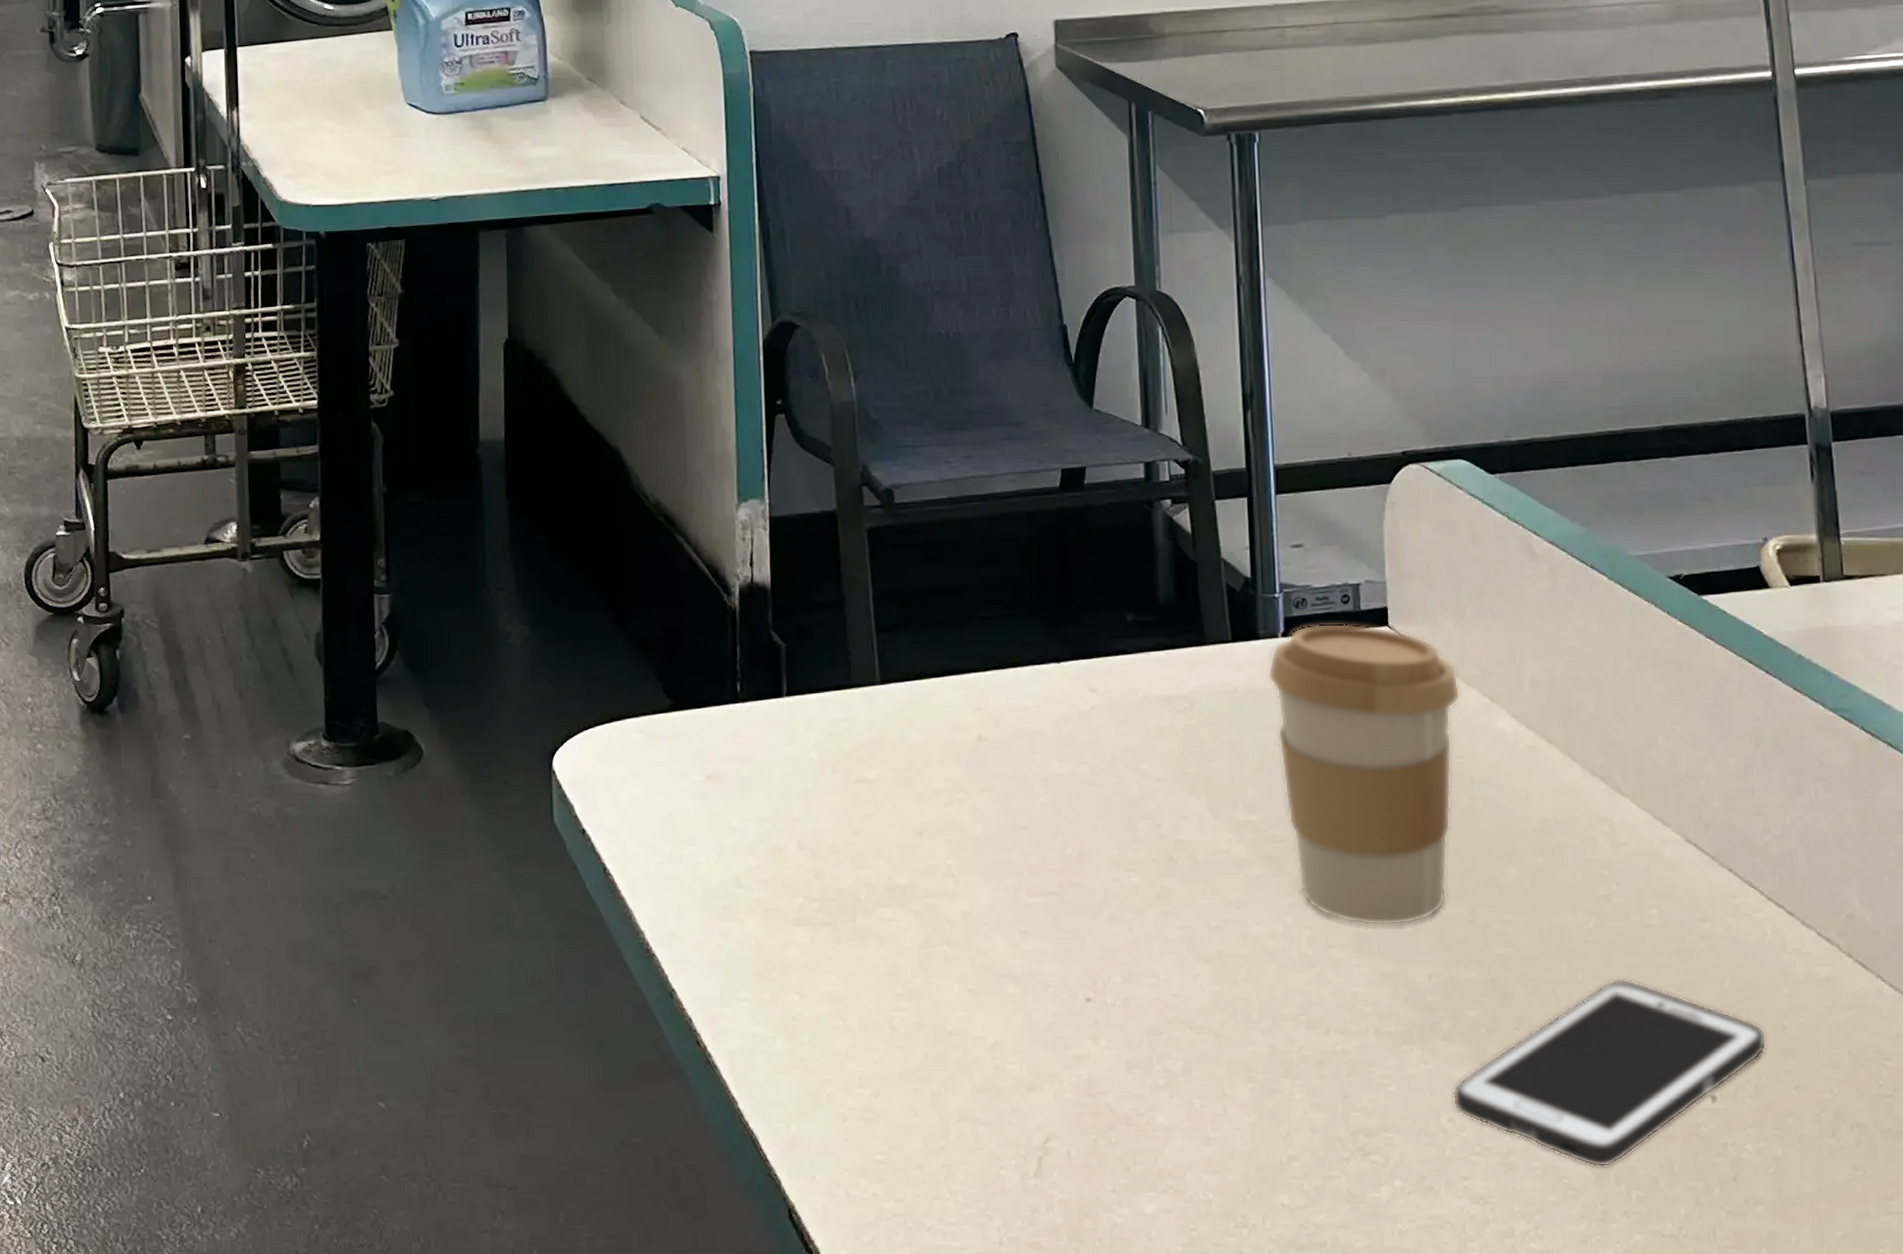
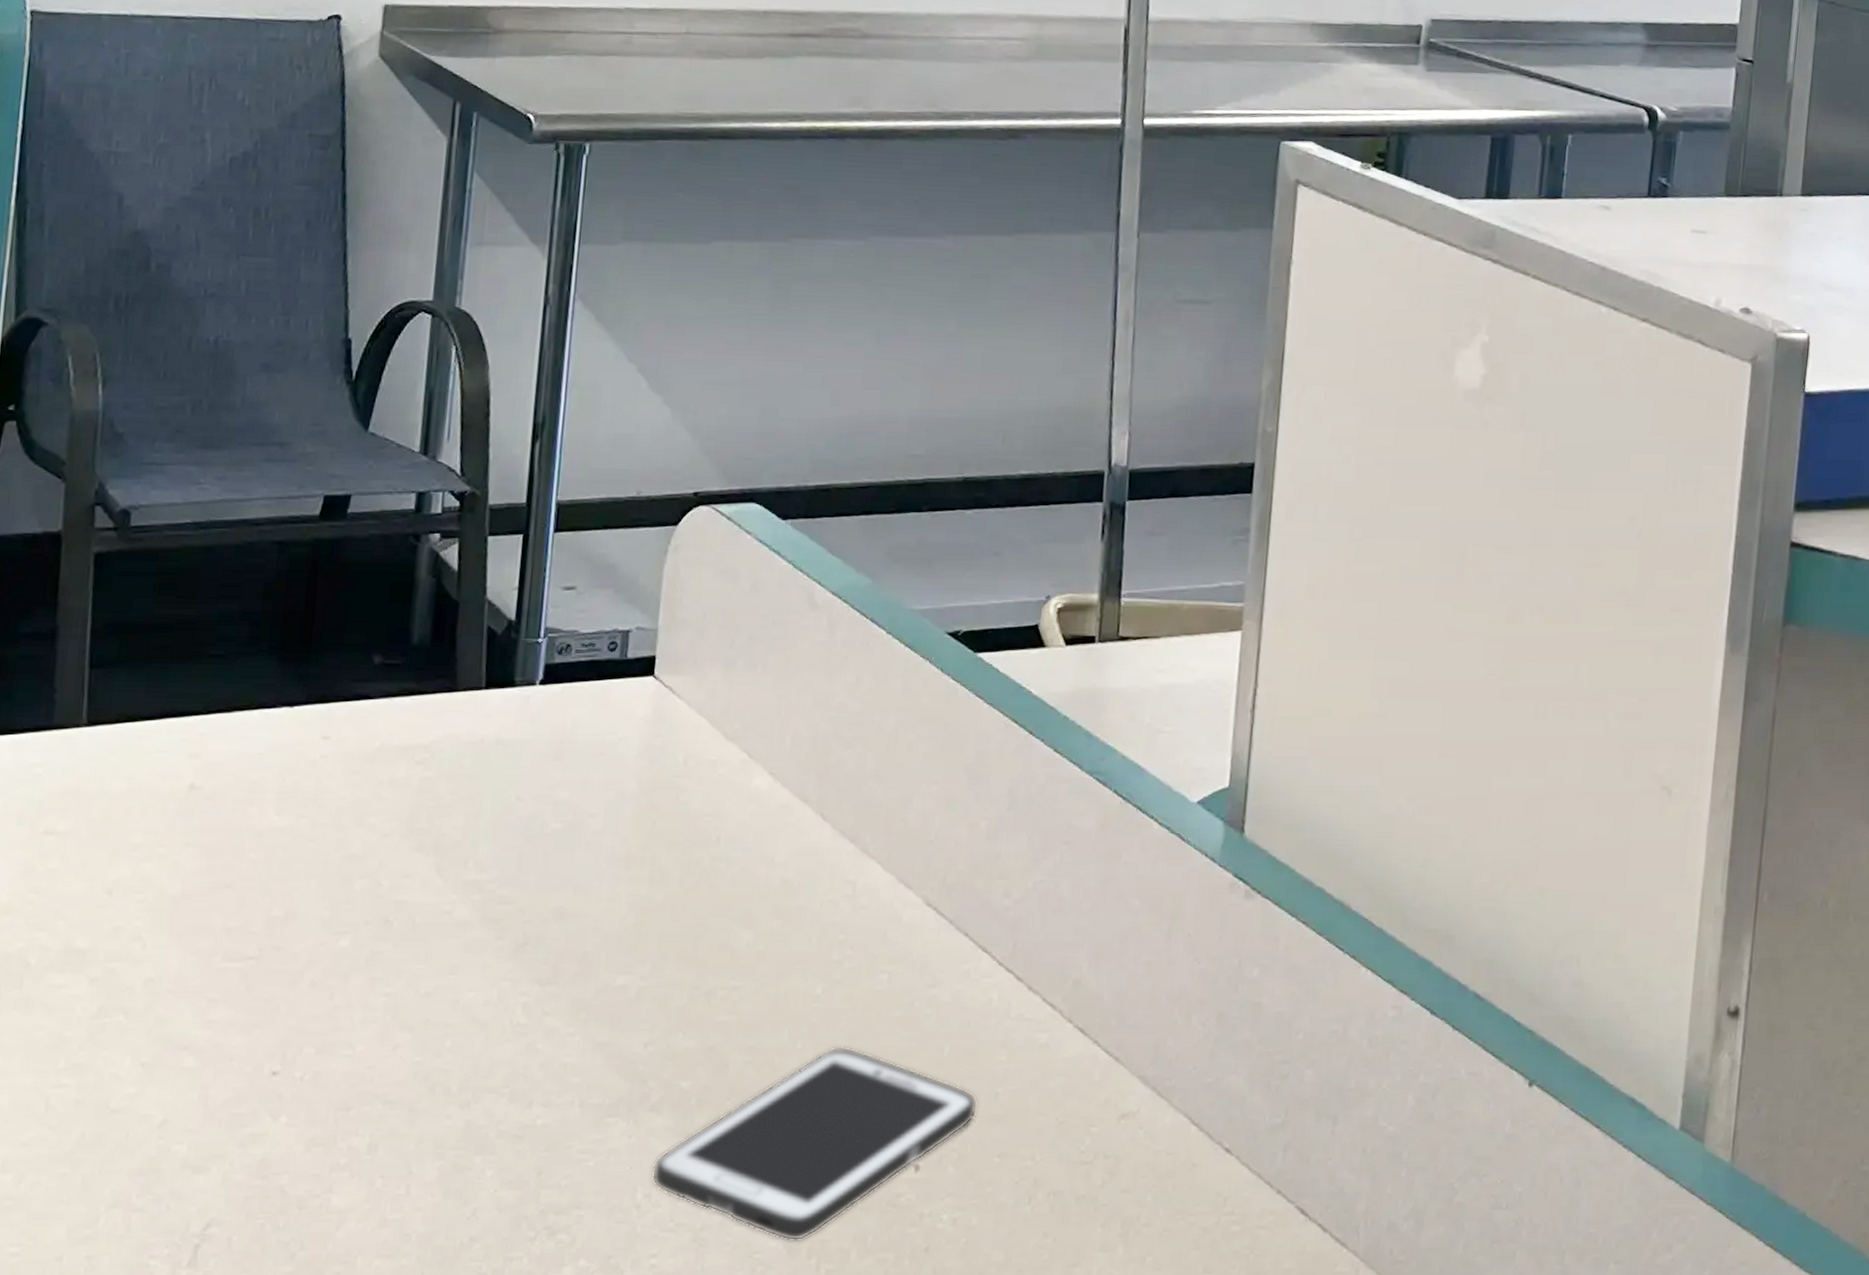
coffee cup: present [1267,623,1461,926] -> none [518,671,720,992]

